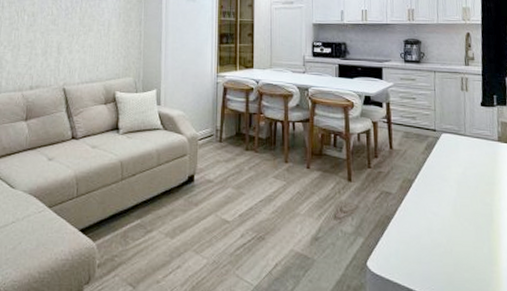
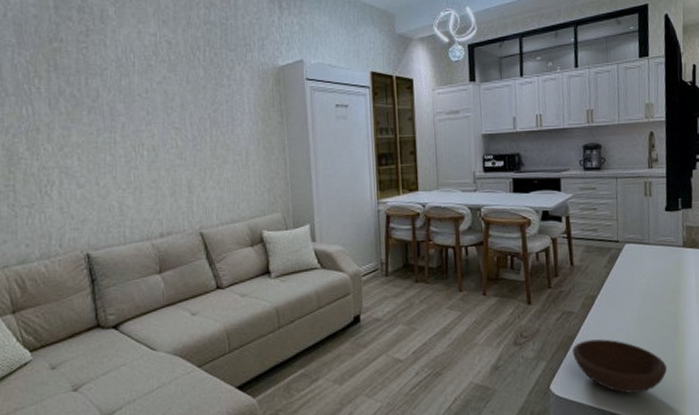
bowl: none [390,221,482,279] -> present [572,339,667,394]

